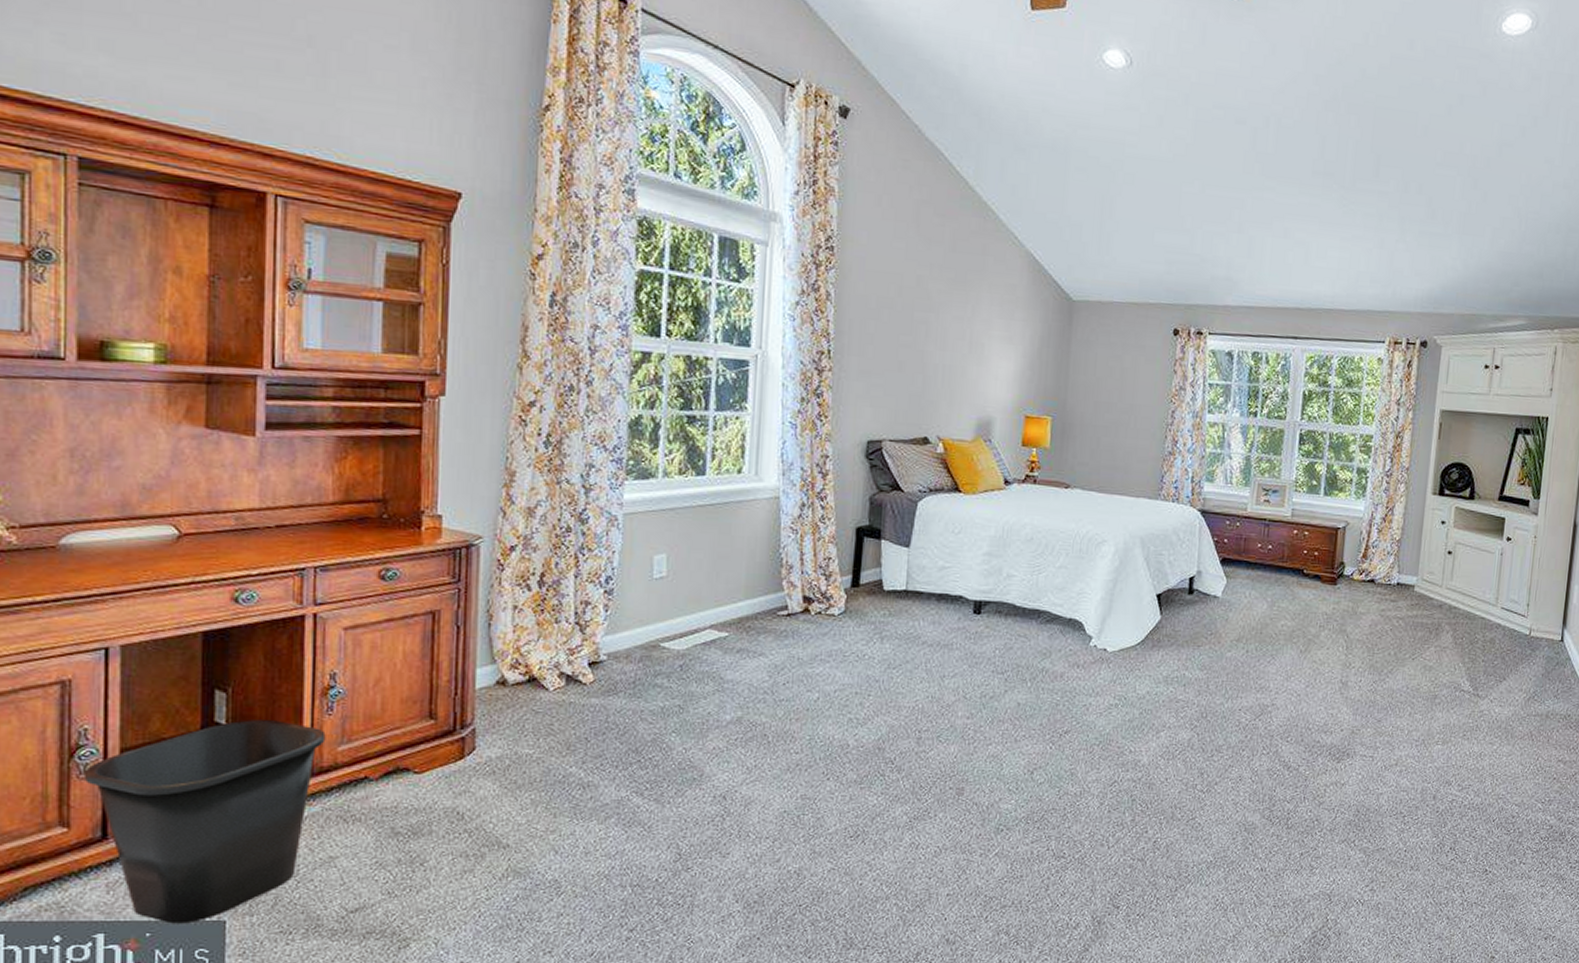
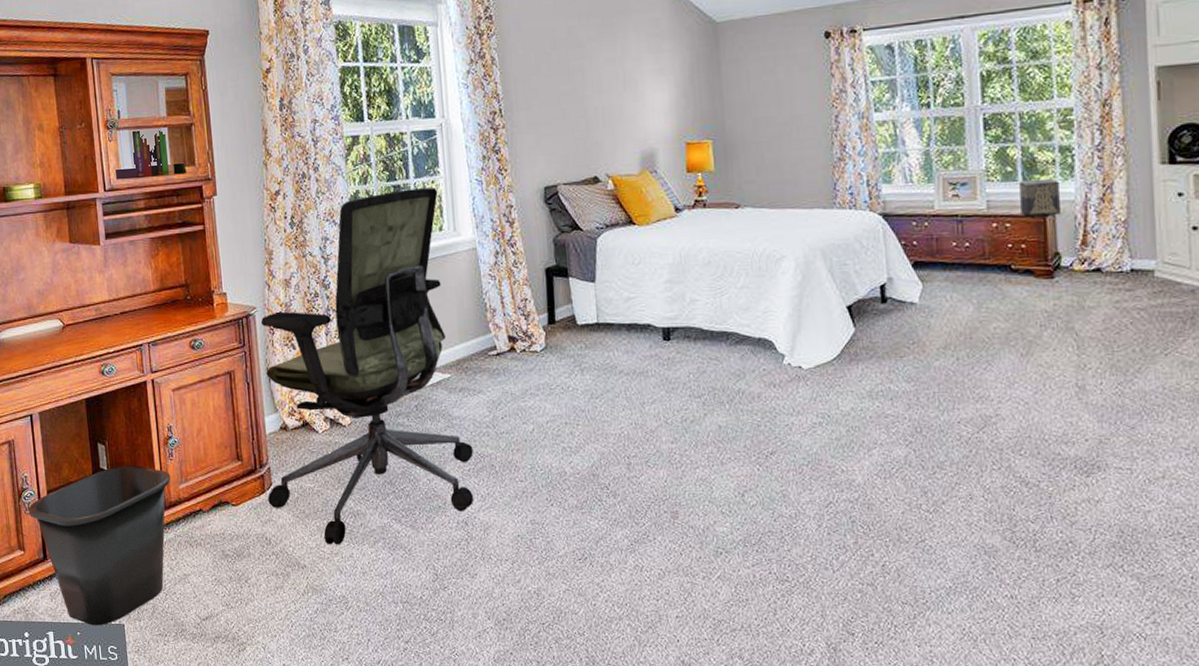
books: none [292,299,405,364] -> present [114,131,187,180]
office chair: none [467,421,744,822] -> present [260,187,474,545]
decorative box: none [1318,495,1353,529] -> present [1019,178,1060,217]

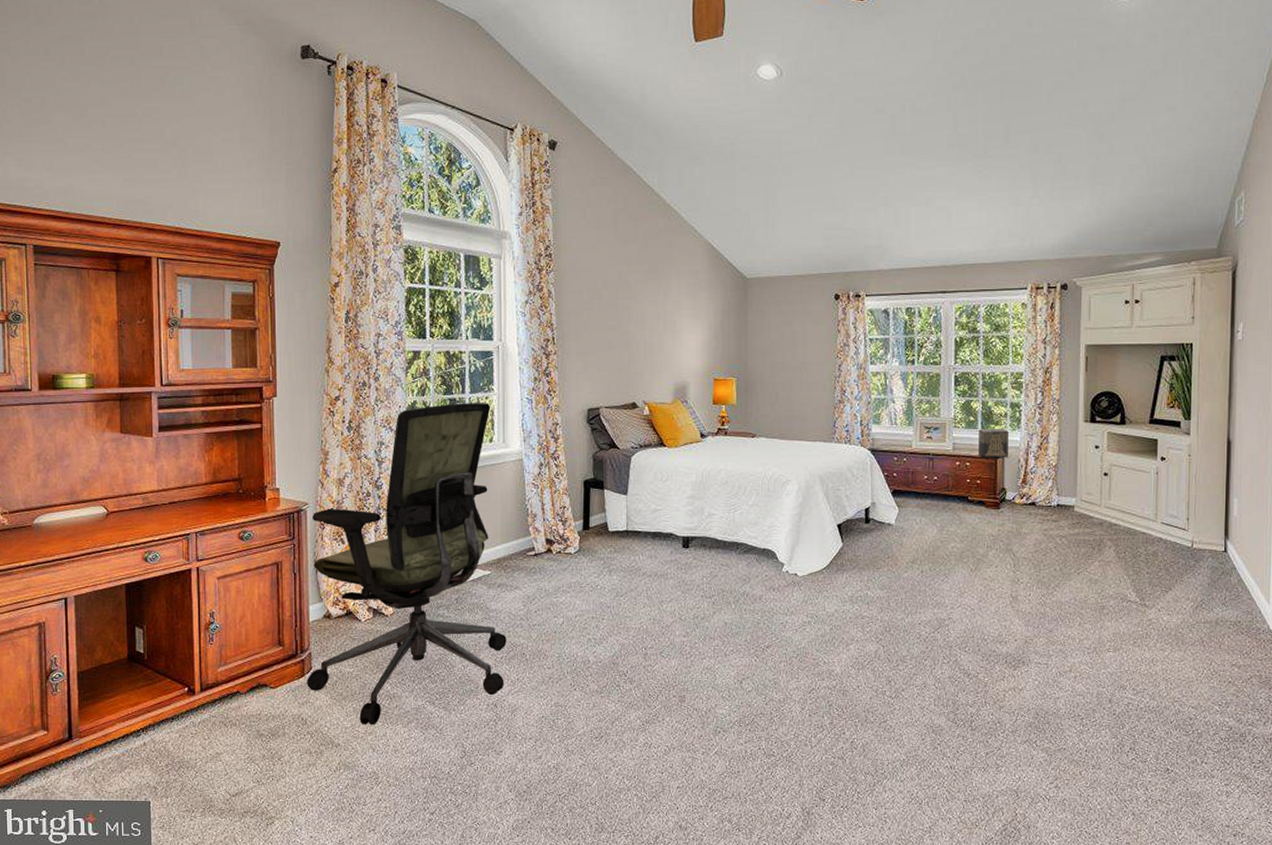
waste bin: present [28,466,171,626] -> none [55,649,209,803]
books: present [114,131,187,180] -> none [173,331,248,376]

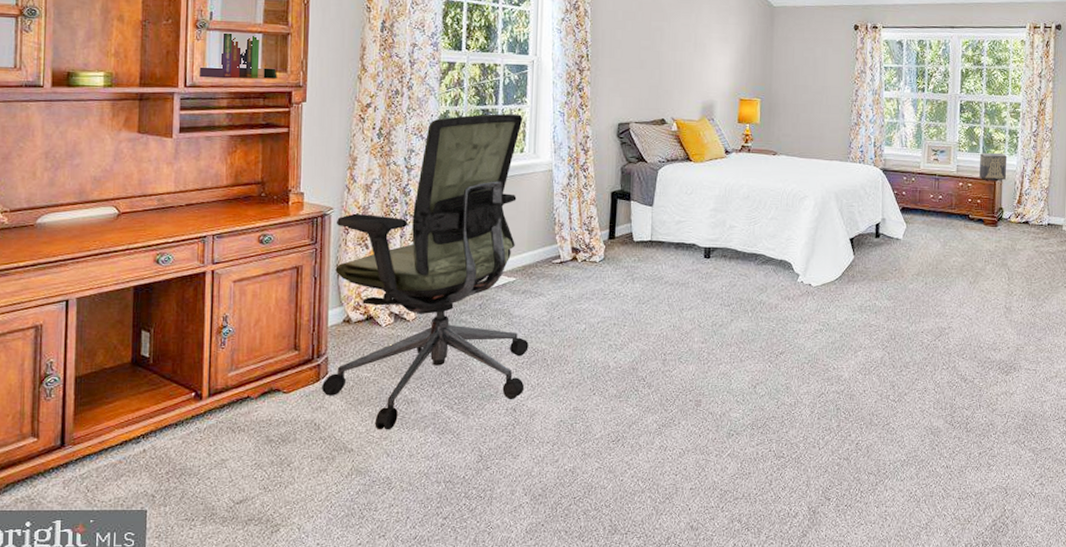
books: none [173,331,248,376] -> present [199,34,277,79]

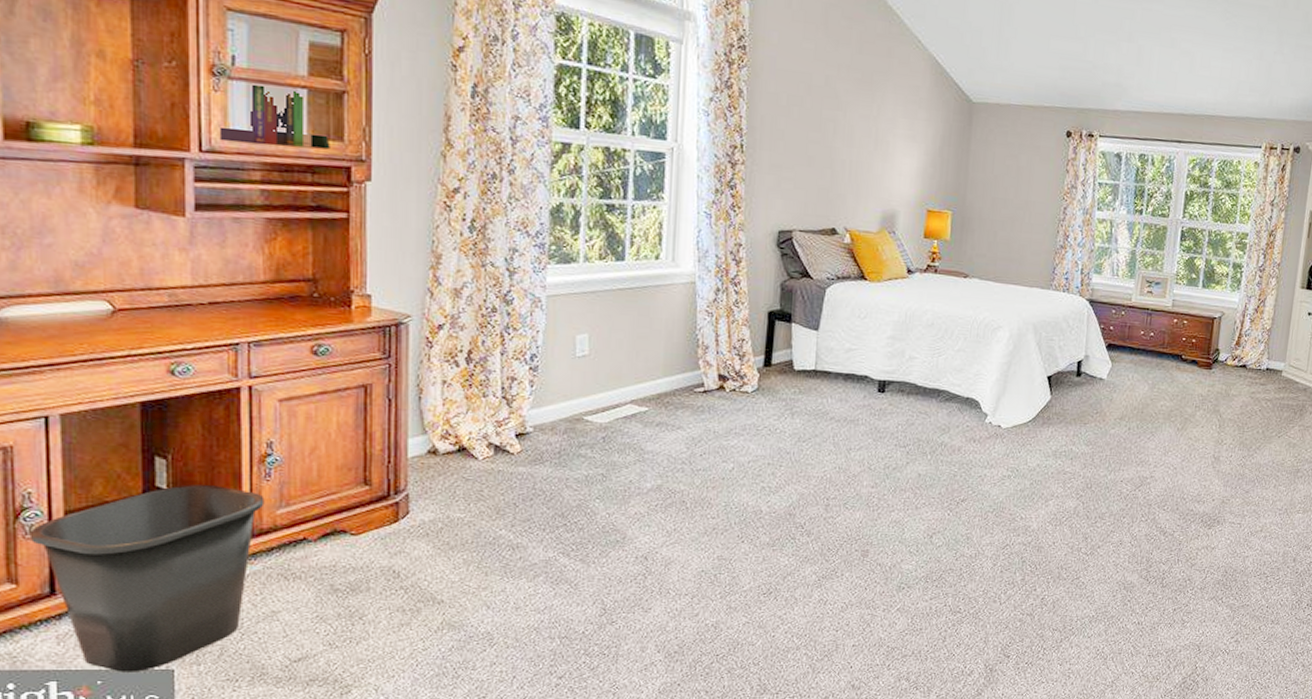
waste bin: none [49,353,220,513] -> present [29,485,265,672]
office chair: present [322,113,529,430] -> none [402,210,664,579]
decorative box: present [979,152,1007,181] -> none [1197,287,1228,319]

